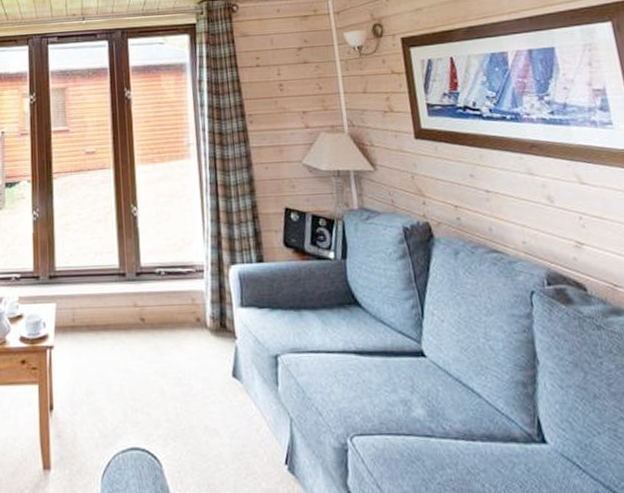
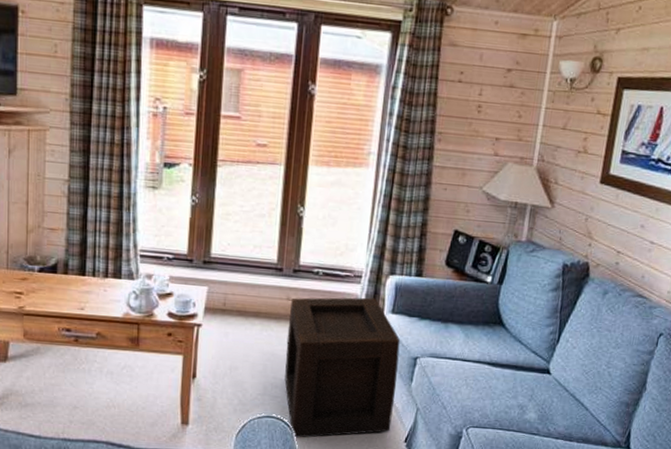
wooden crate: none [138,292,267,473] -> present [284,297,401,438]

